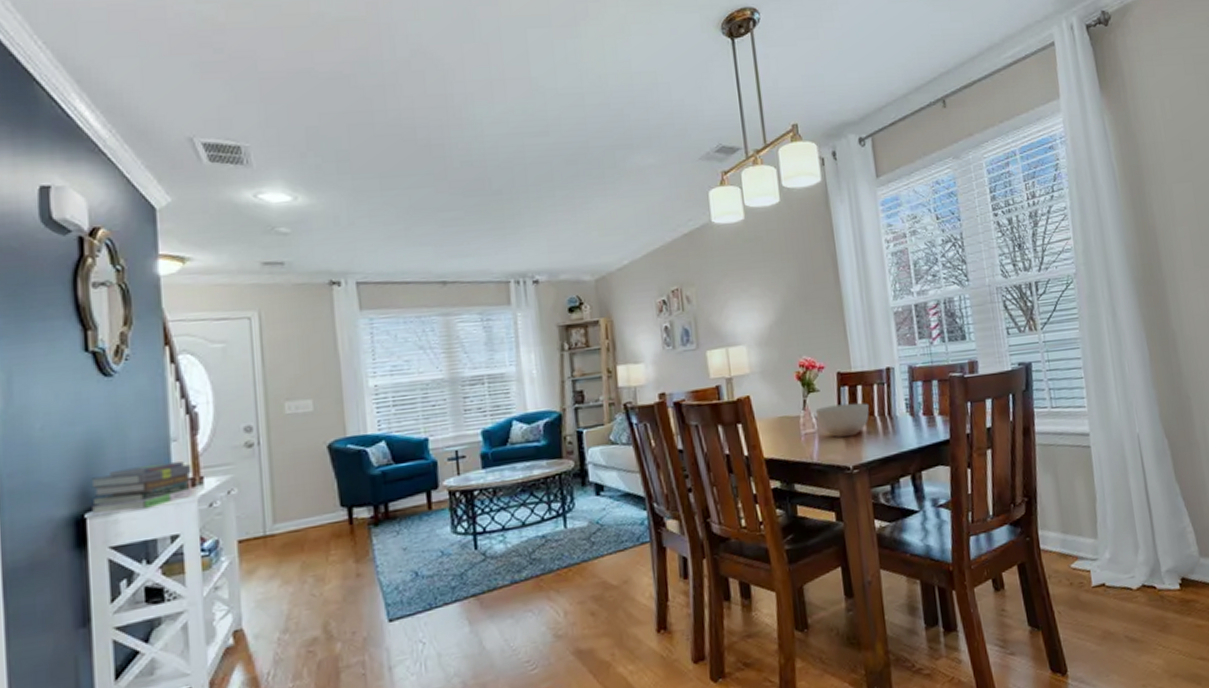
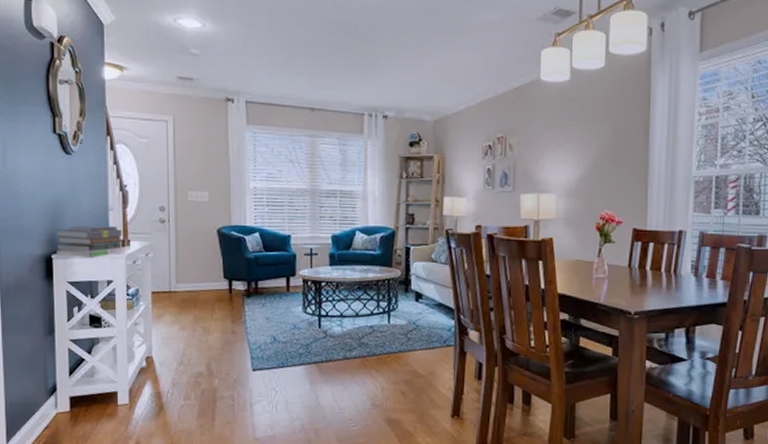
bowl: present [815,402,870,438] -> none [608,257,658,286]

